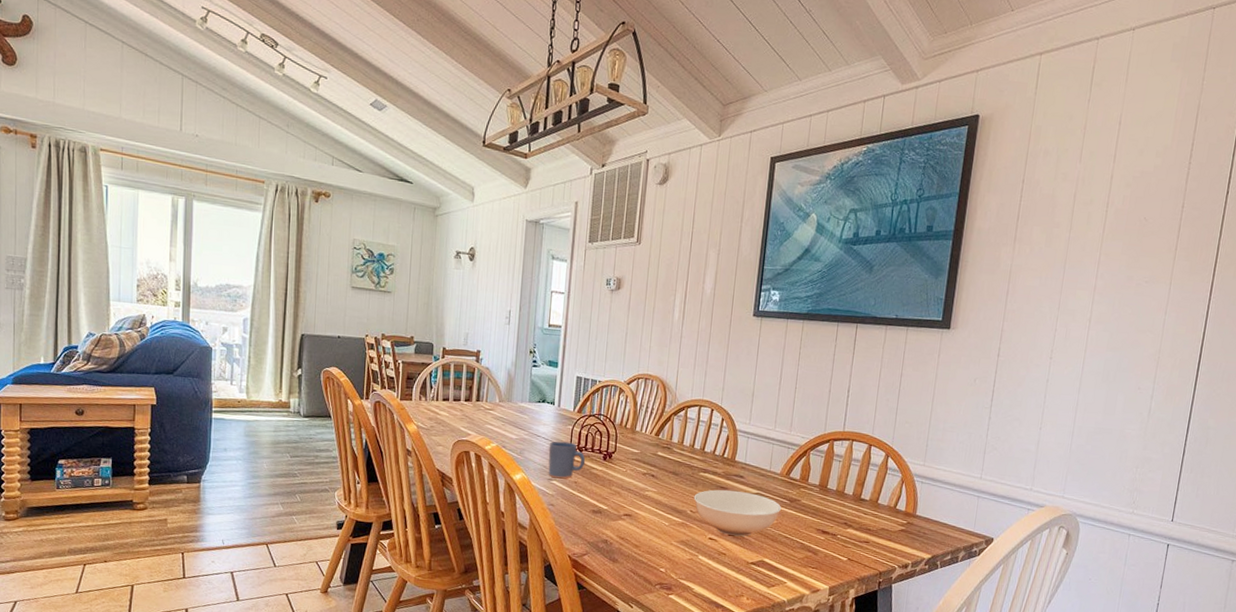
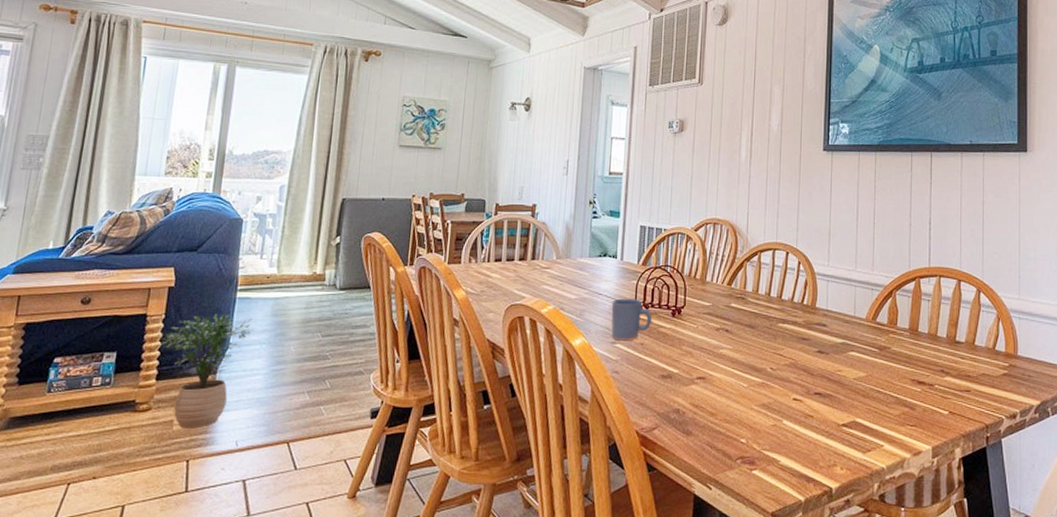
potted plant: none [144,430,231,527] -> present [154,313,255,429]
bowl: present [693,489,782,537] -> none [773,341,871,395]

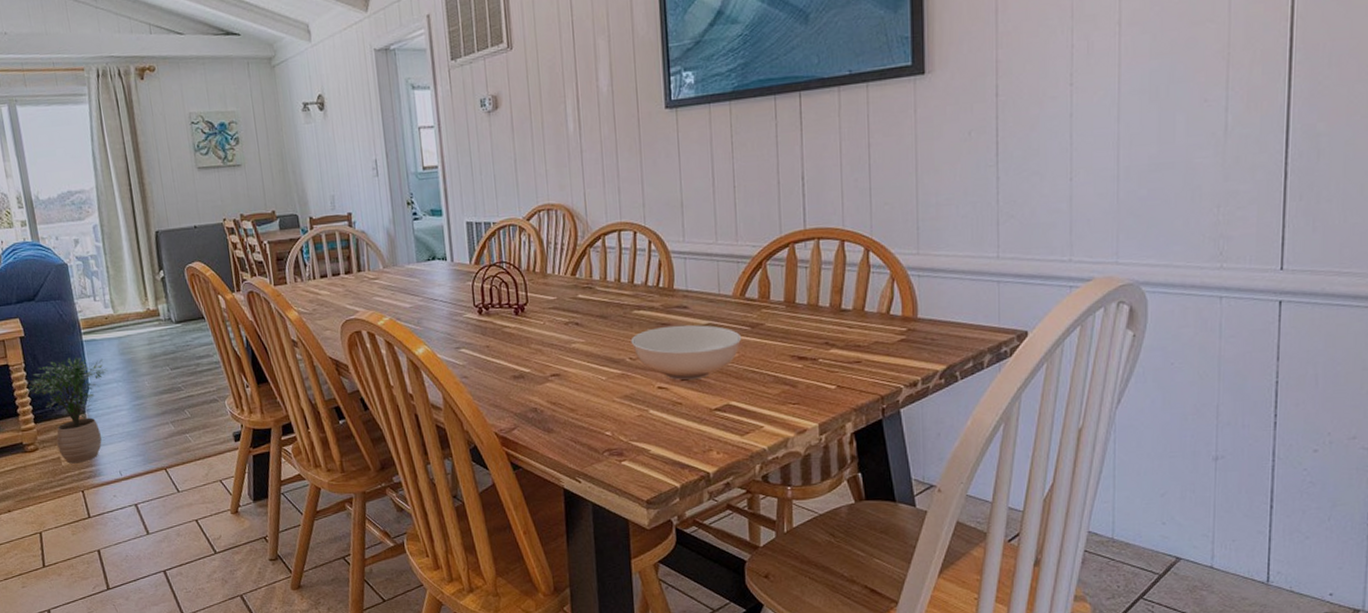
mug: present [611,298,653,341] -> none [449,300,495,346]
bowl: none [773,341,871,395] -> present [630,325,742,381]

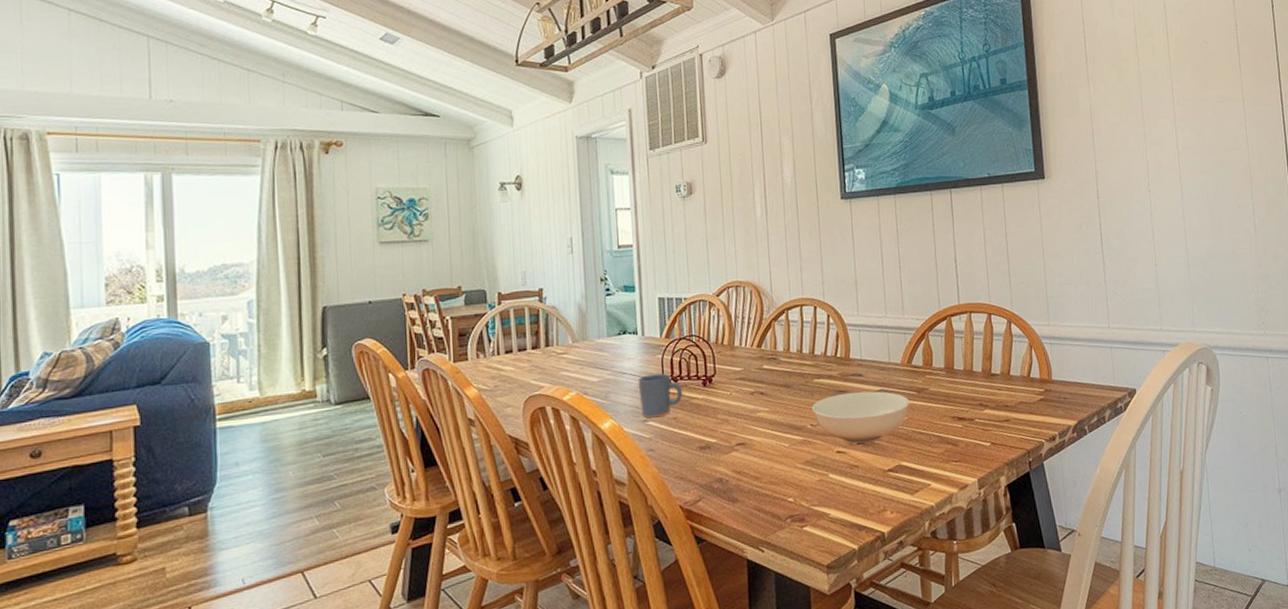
potted plant: present [22,357,108,464] -> none [128,447,244,575]
mug: none [449,300,495,346] -> present [638,373,683,418]

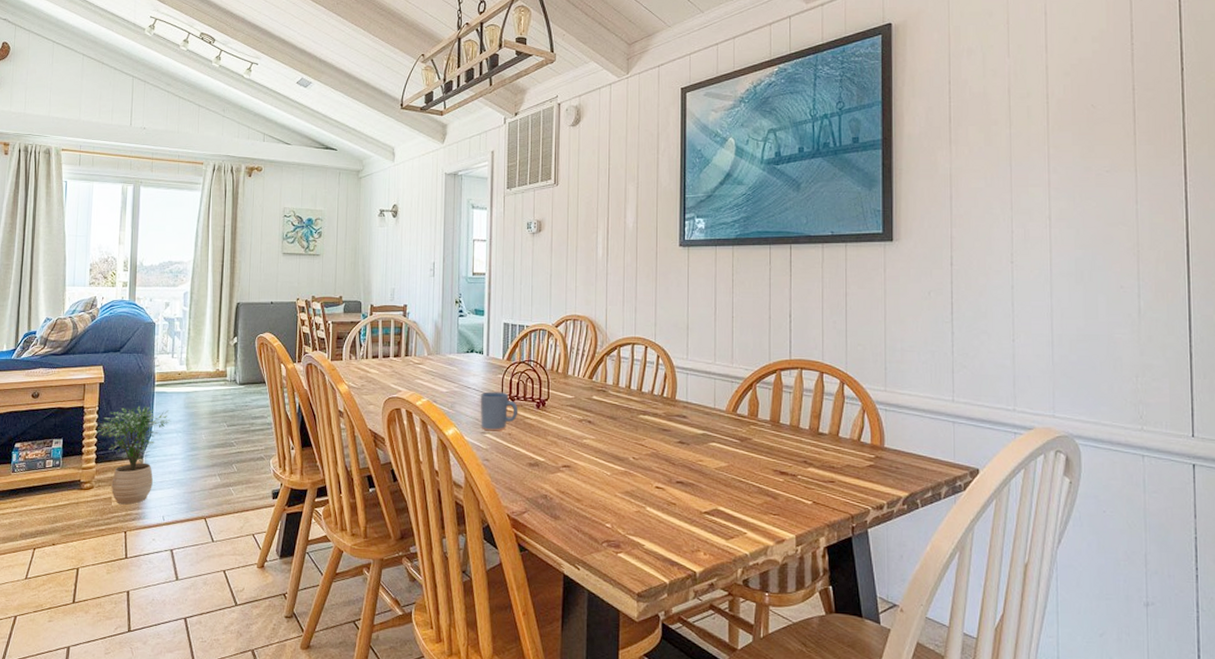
potted plant: none [128,447,244,575] -> present [92,406,172,505]
bowl: present [811,391,910,444] -> none [635,432,732,484]

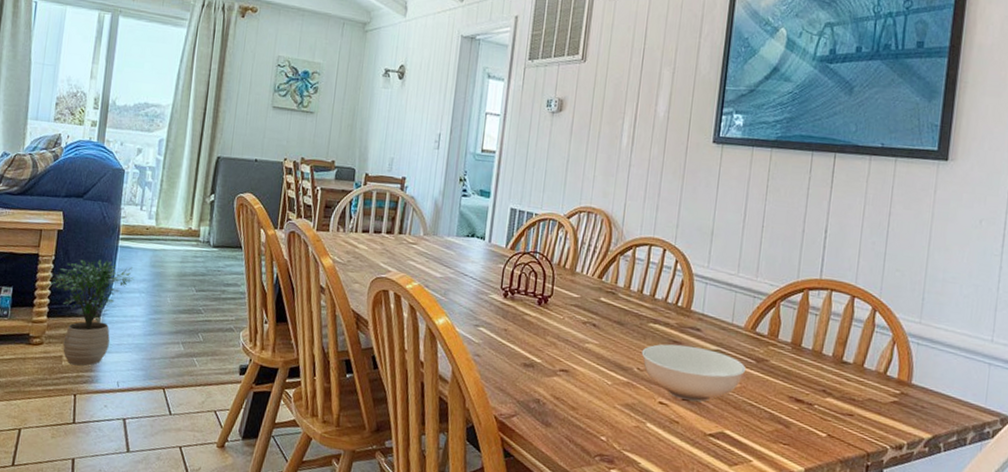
mug: present [480,391,519,431] -> none [475,281,518,326]
bowl: none [635,432,732,484] -> present [641,344,747,402]

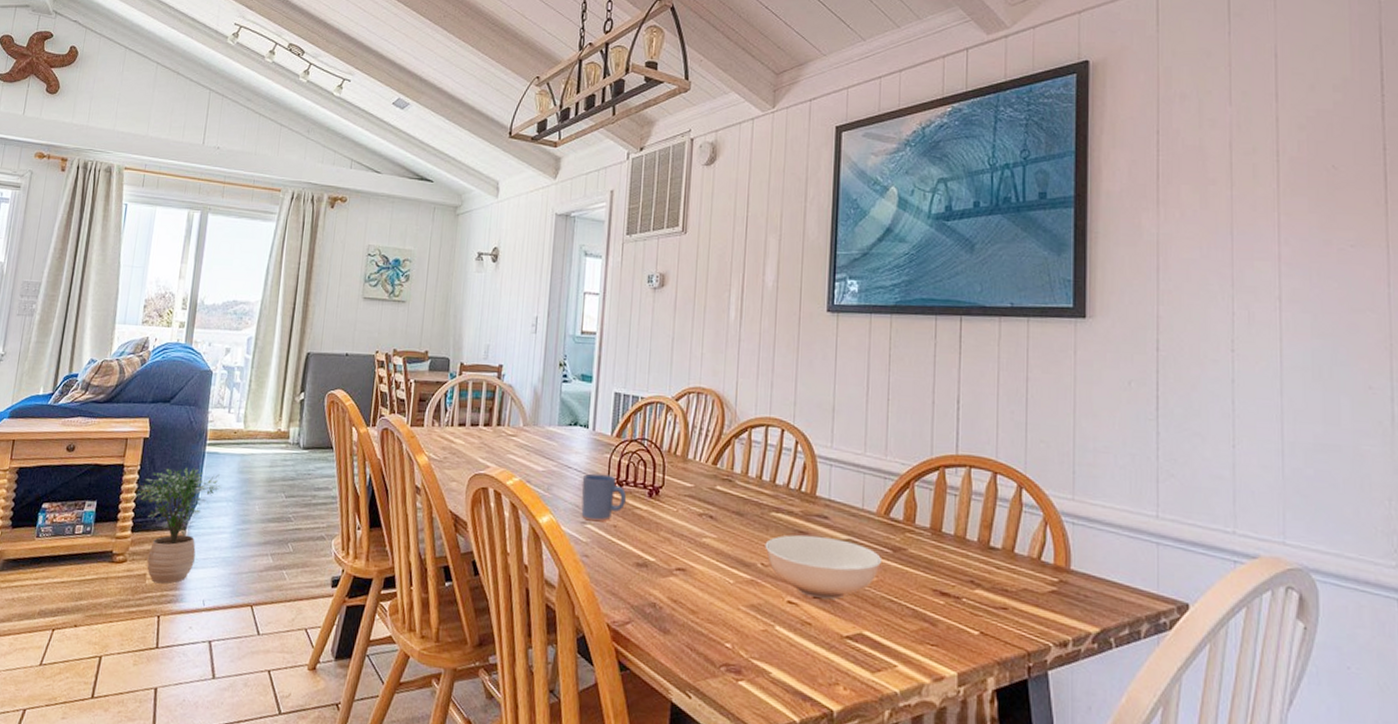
mug: none [475,281,518,326] -> present [581,473,627,522]

